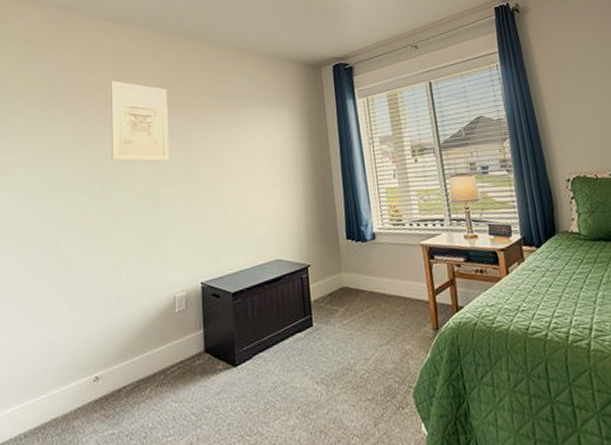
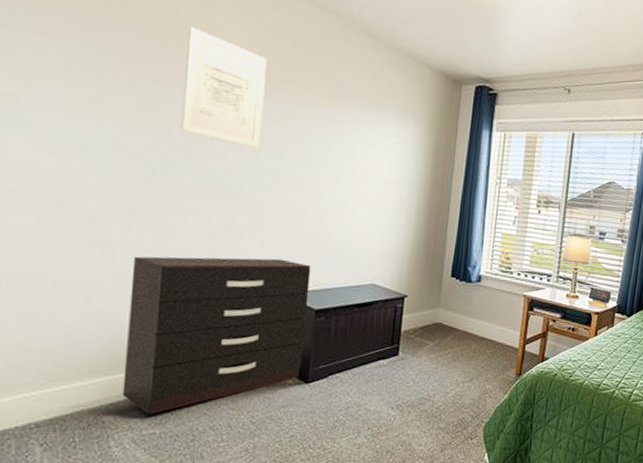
dresser: none [86,251,227,416] -> present [122,256,311,415]

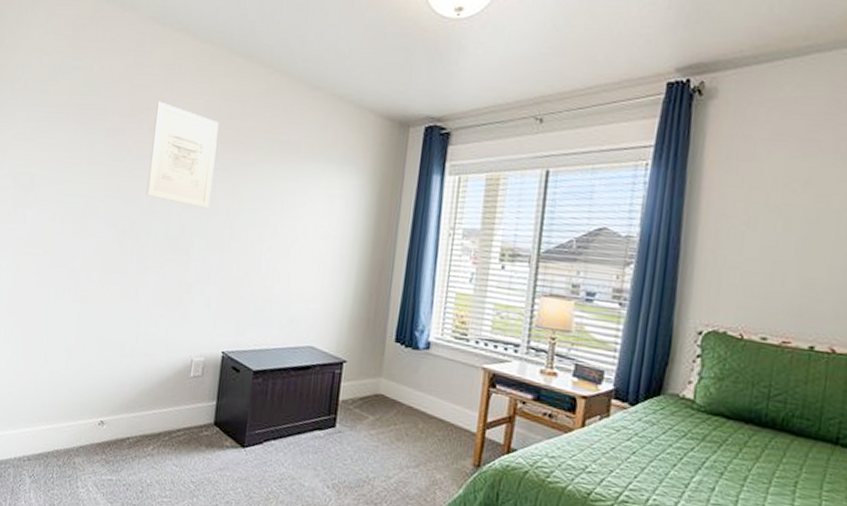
dresser: present [122,256,311,415] -> none [89,311,251,461]

